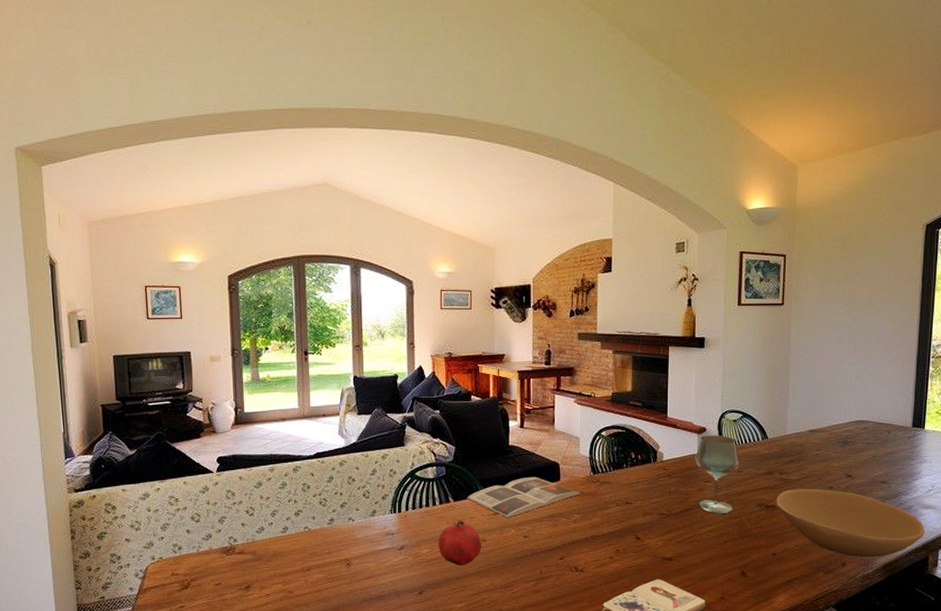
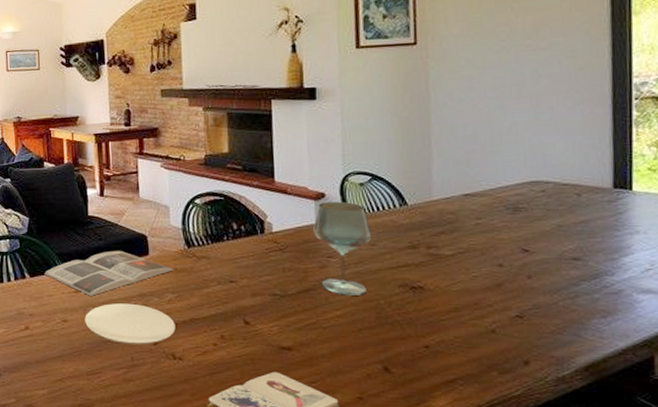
fruit: present [438,520,482,565] -> none [15,298,64,348]
plate: none [501,523,579,560] -> present [84,303,176,345]
bowl: present [777,488,925,558] -> none [425,266,645,355]

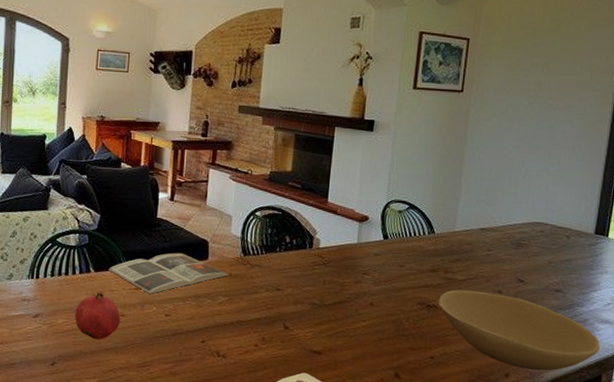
fruit: none [15,298,64,348] -> present [75,292,121,339]
plate: present [84,303,176,345] -> none [141,302,223,343]
wine glass: present [313,201,372,296] -> none [354,224,402,310]
bowl: none [425,266,645,355] -> present [439,289,600,371]

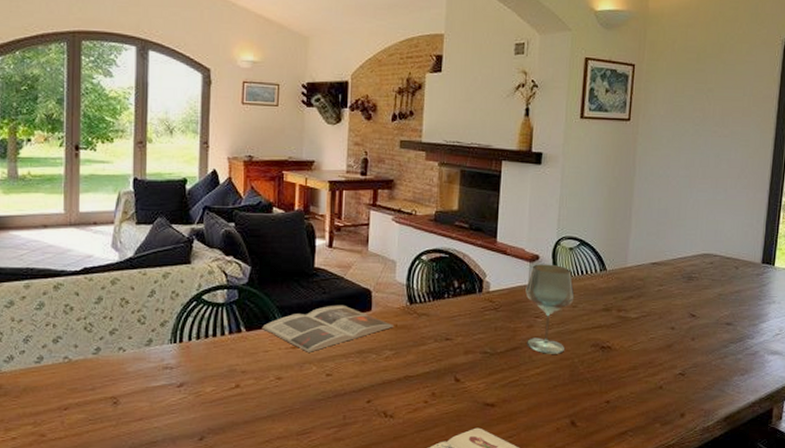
fruit: present [75,292,121,339] -> none [225,354,277,407]
wine glass: none [354,224,402,310] -> present [525,264,575,354]
bowl: present [439,289,600,371] -> none [613,328,771,408]

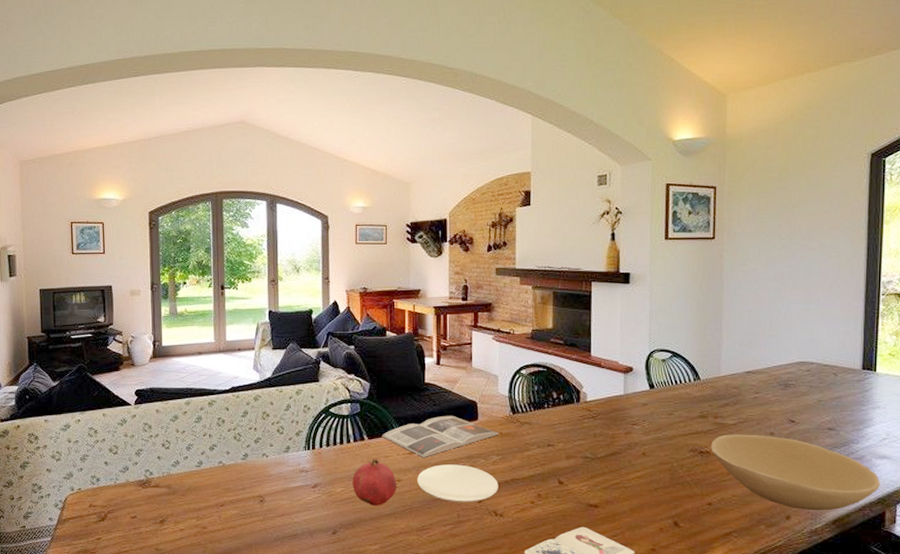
fruit: none [225,354,277,407] -> present [352,459,397,505]
plate: none [300,360,390,403] -> present [417,464,498,503]
wine glass: present [525,264,575,354] -> none [621,375,670,459]
bowl: none [613,328,771,408] -> present [711,434,880,511]

